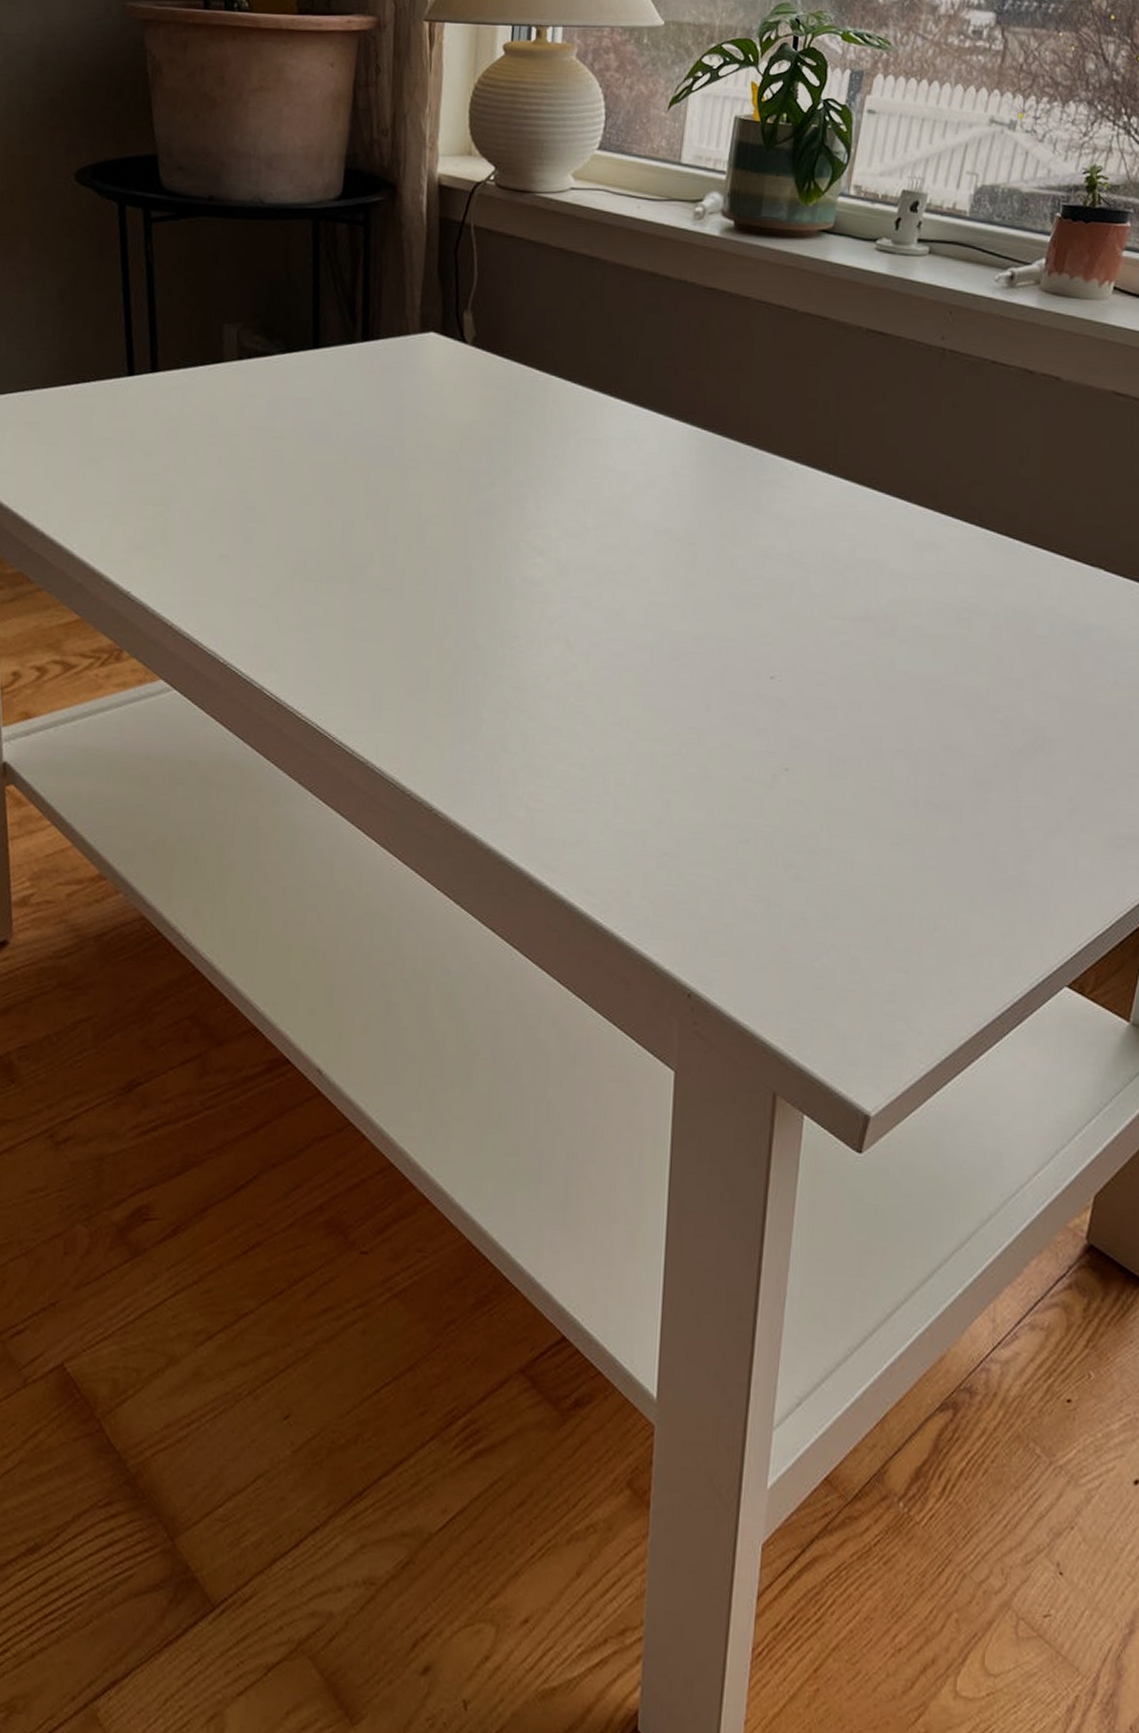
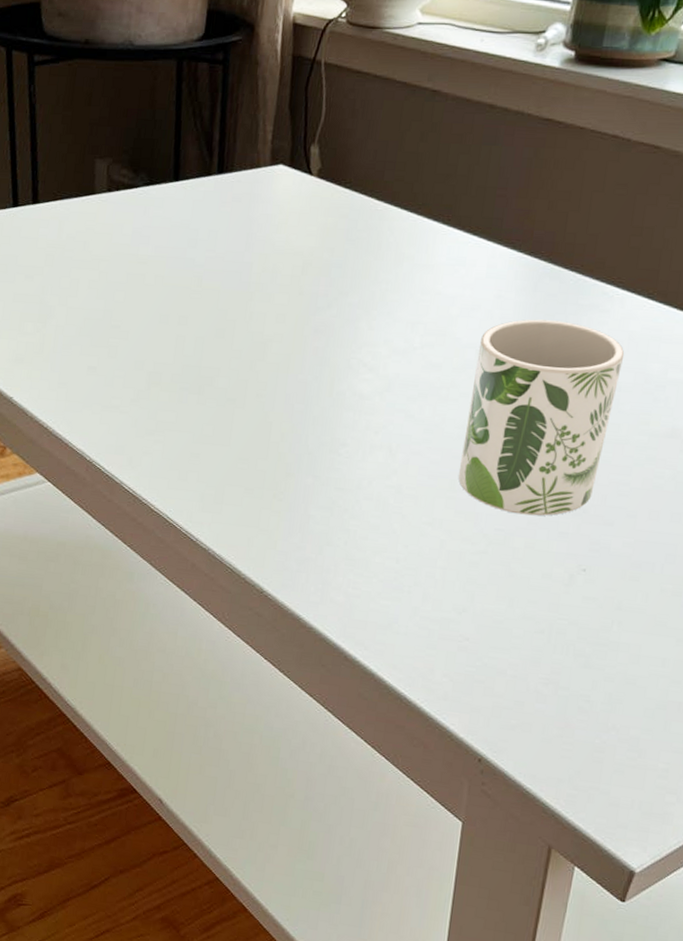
mug: none [643,496,810,711] -> present [458,319,625,516]

